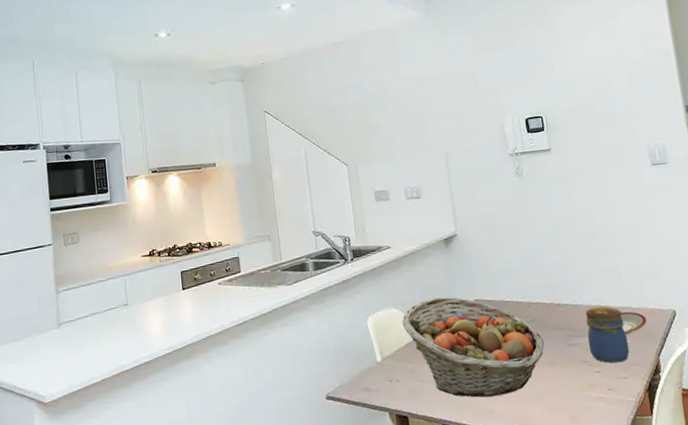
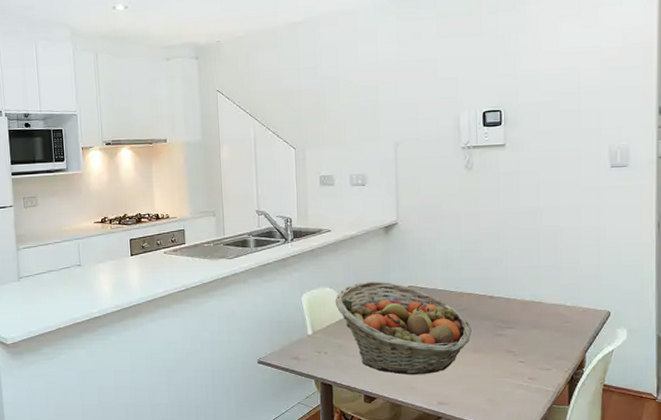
jar: present [585,306,630,363] -> none [516,302,556,355]
plate: present [620,311,647,335] -> none [553,308,579,331]

